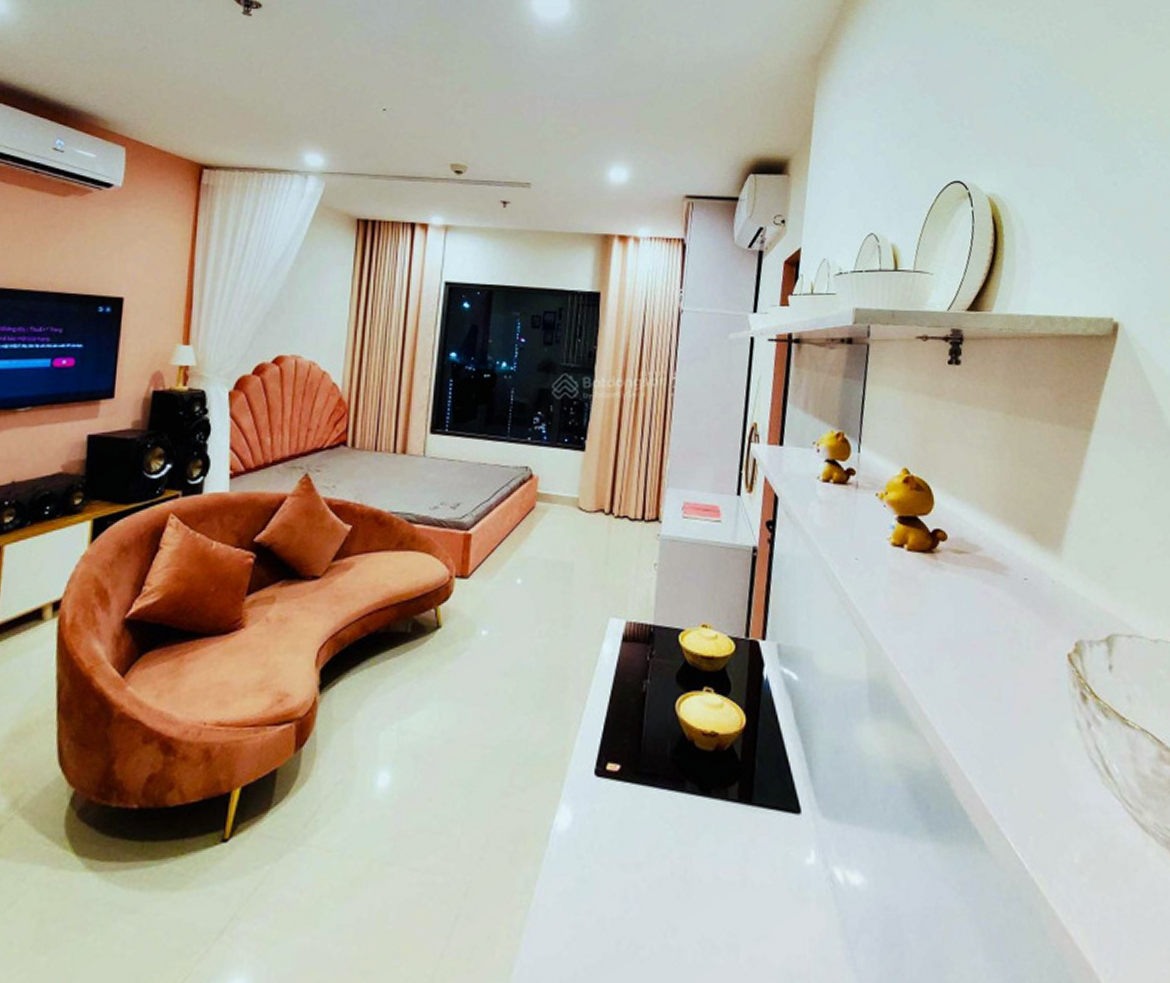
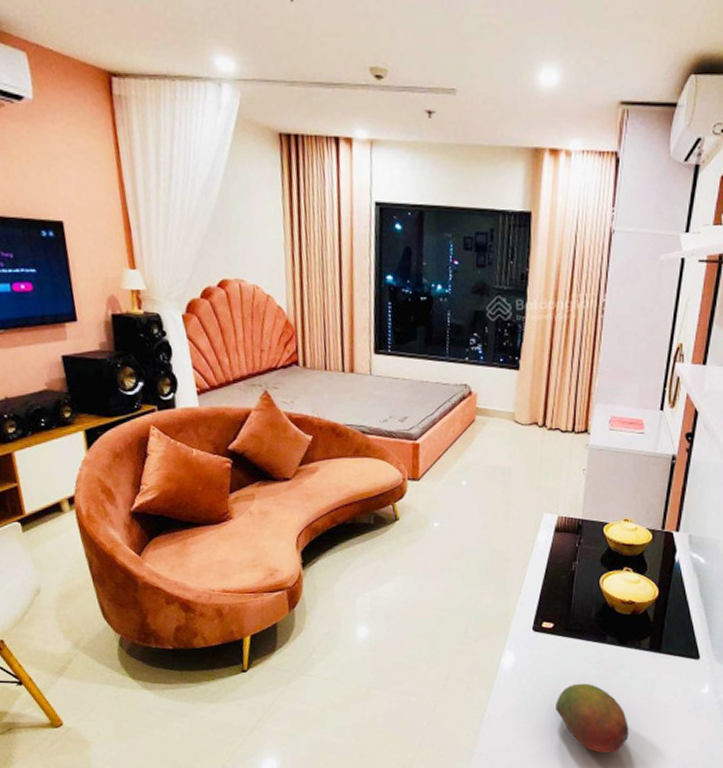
fruit: none [623,851,718,962] -> present [556,683,629,754]

